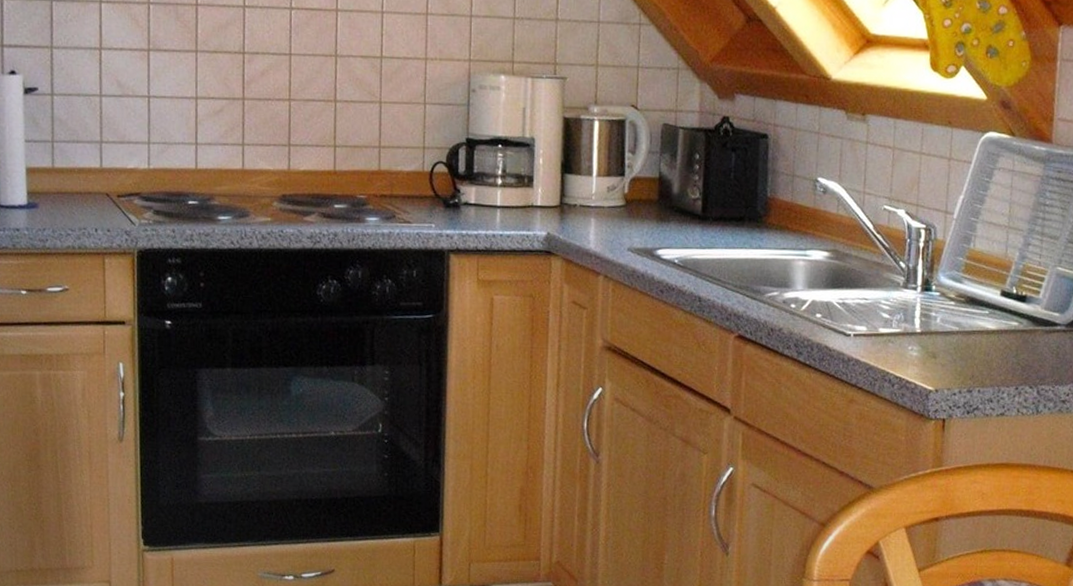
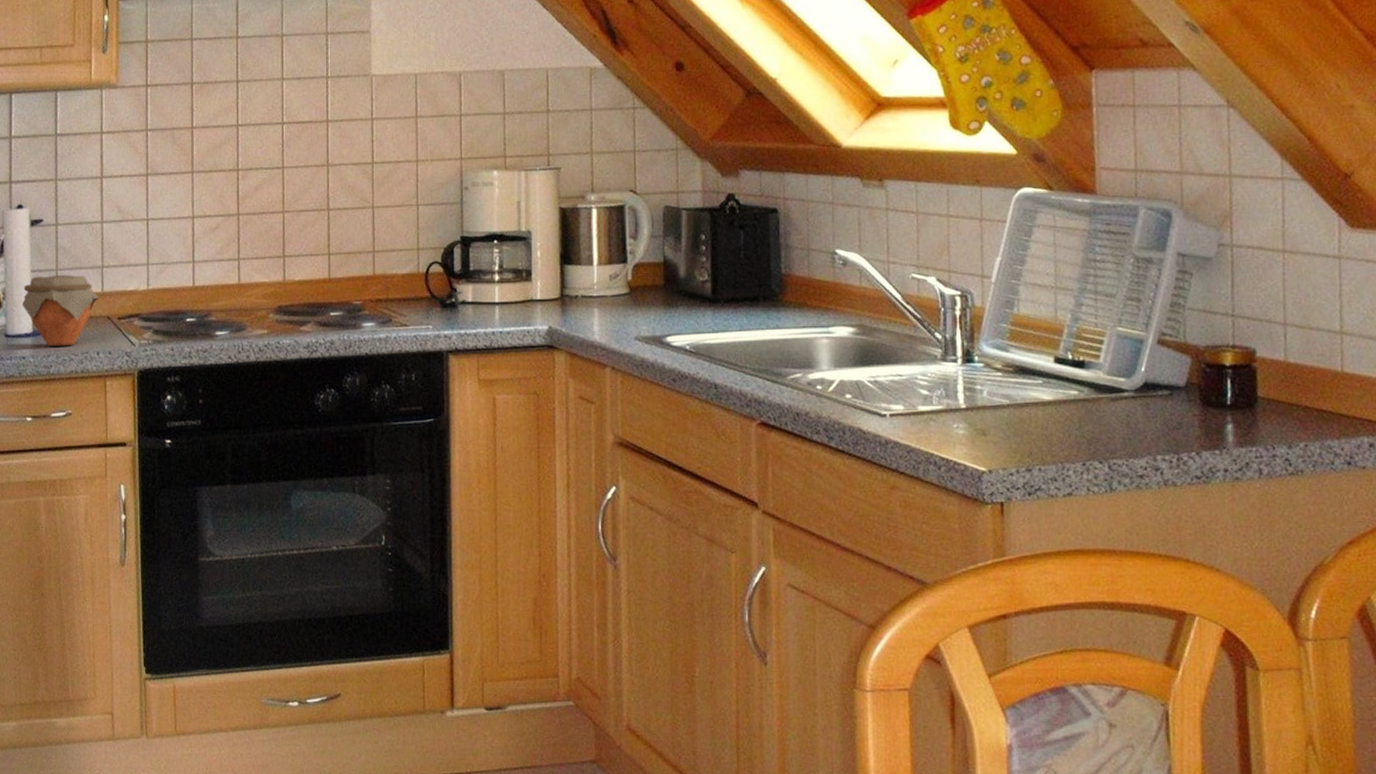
jar: none [15,146,98,221] -> present [21,275,99,347]

